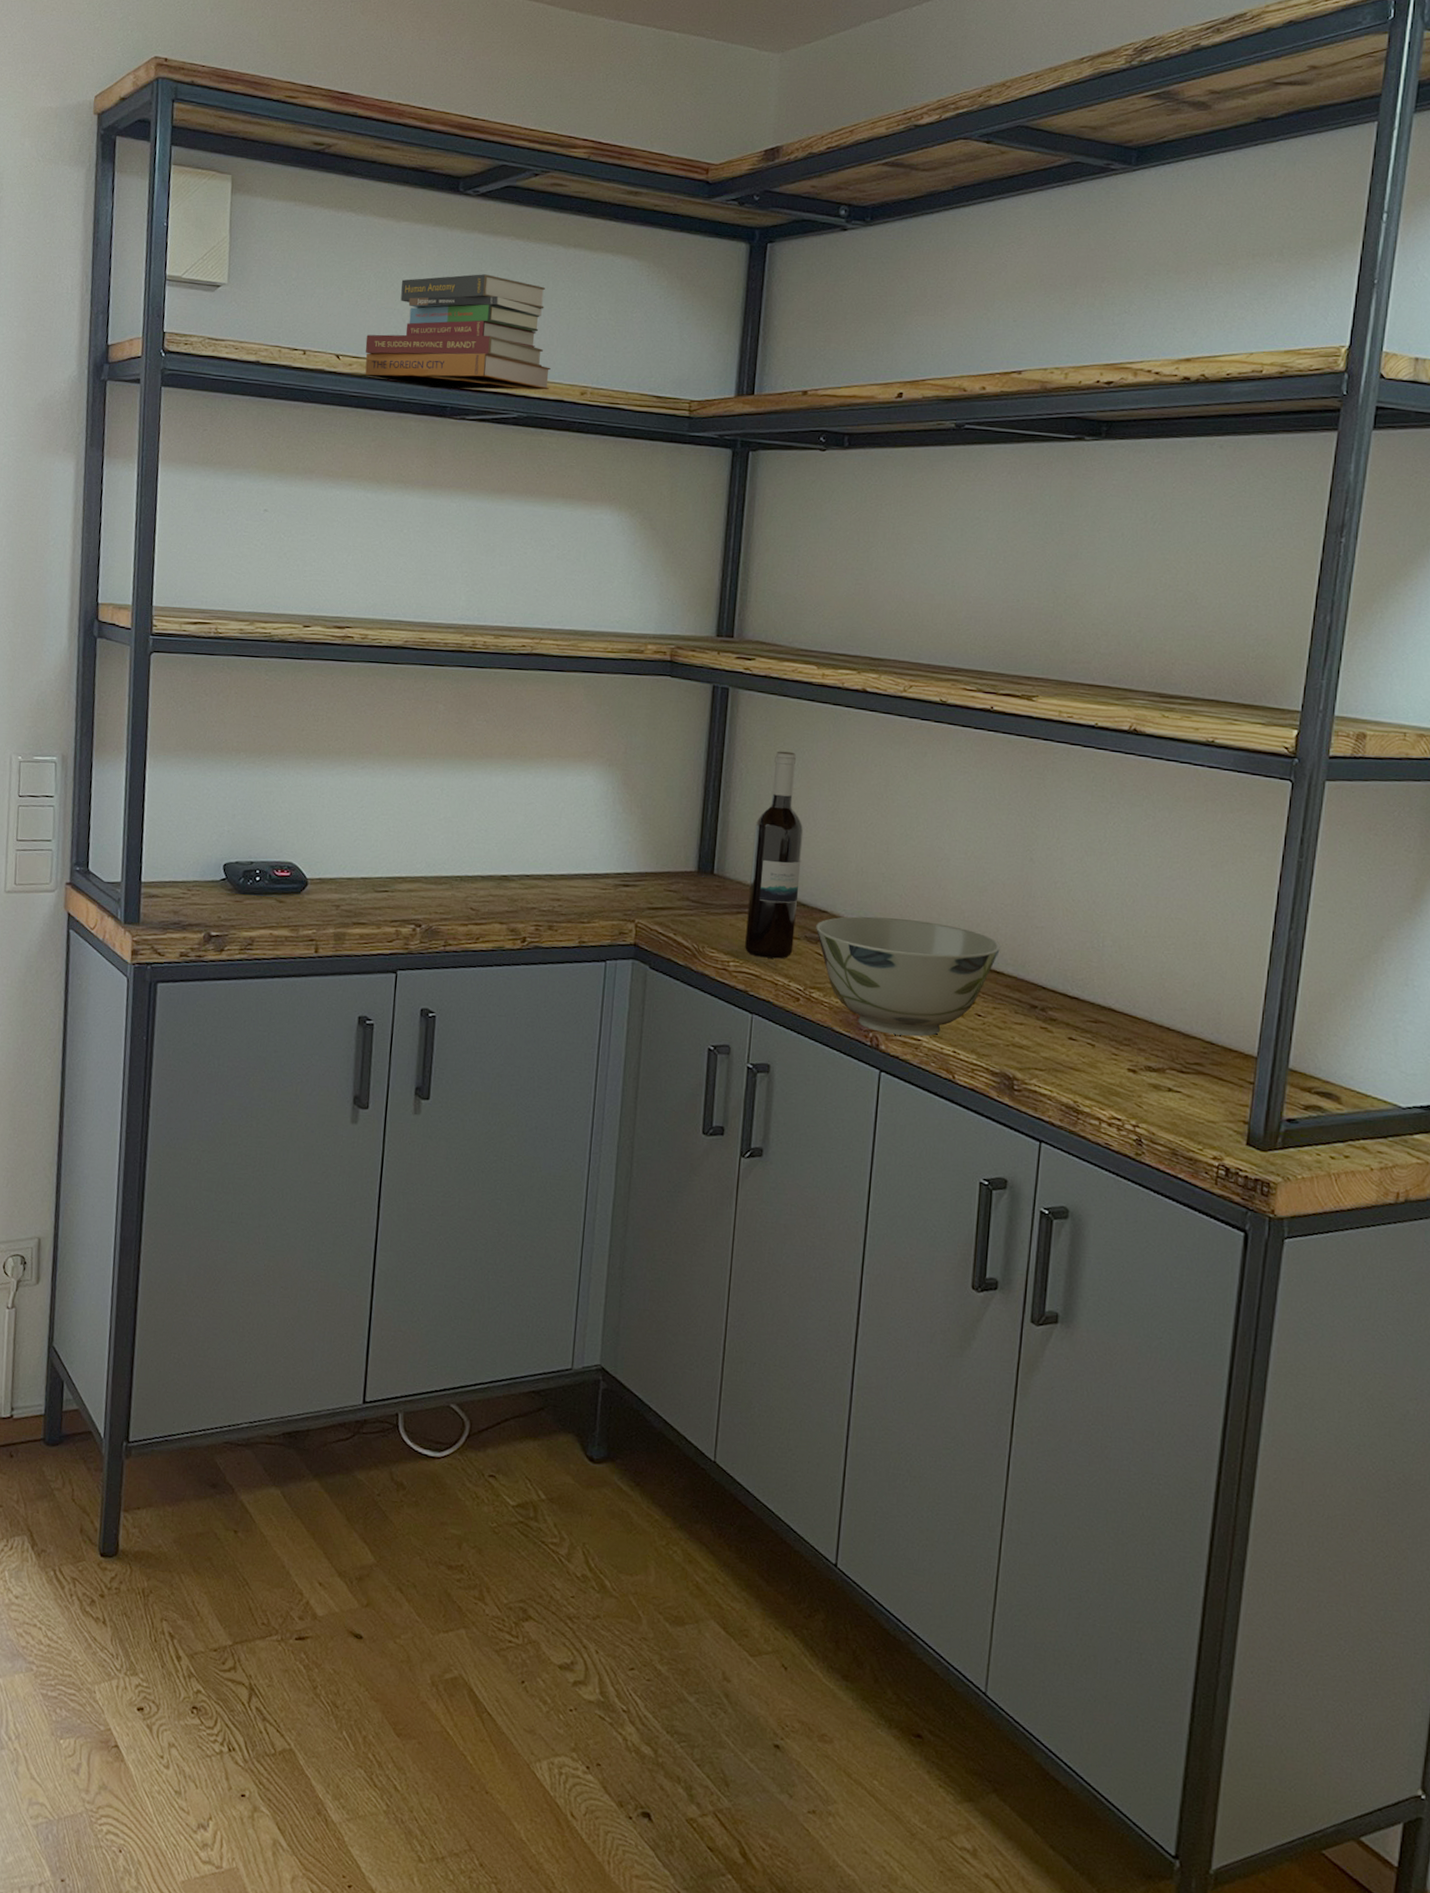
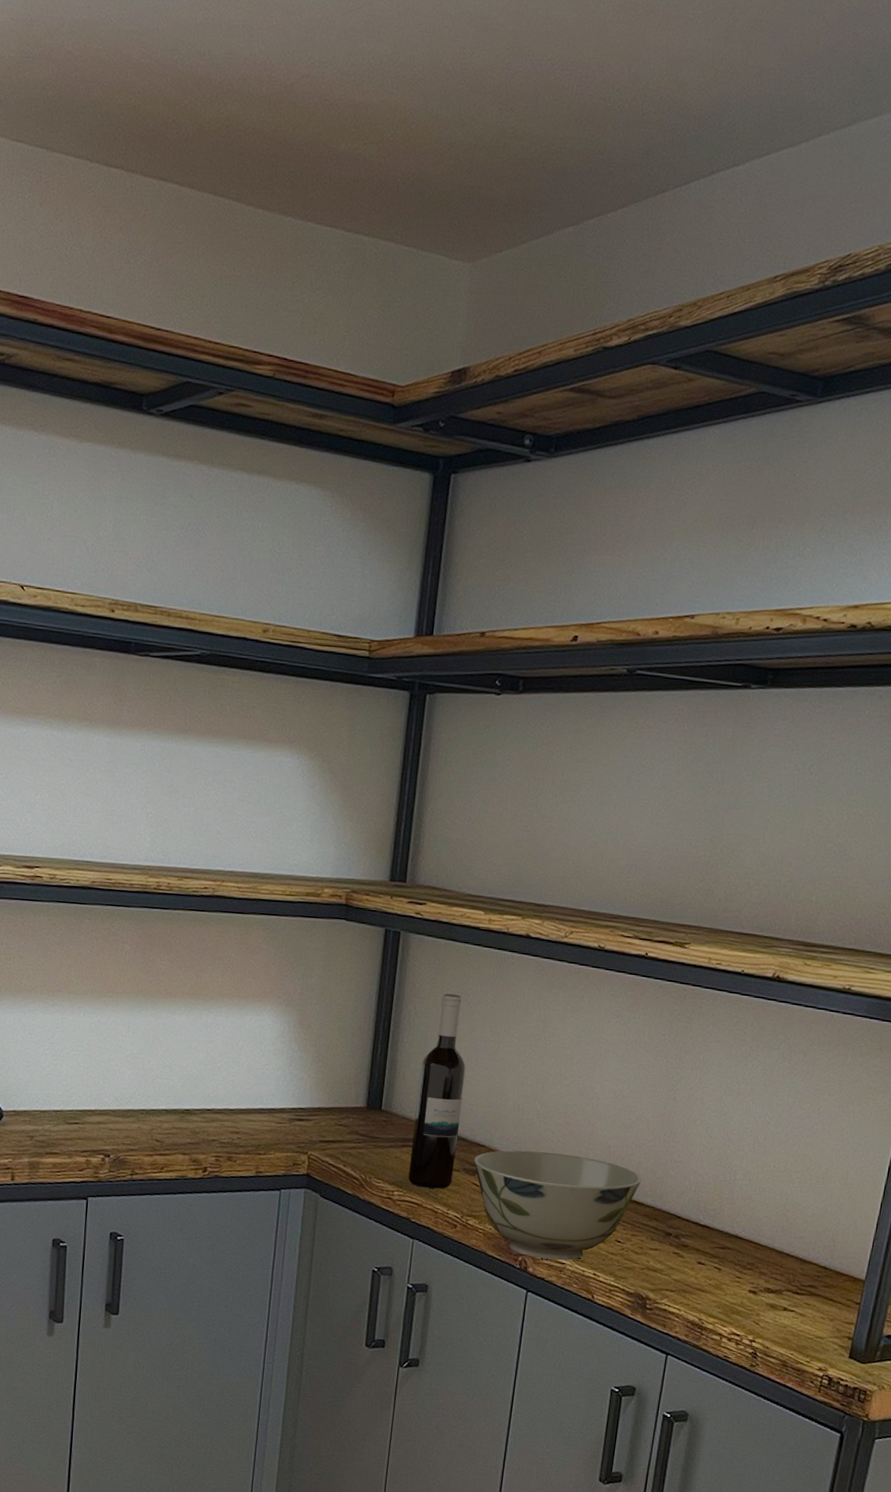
books: present [365,274,551,390] -> none [49,501,234,627]

